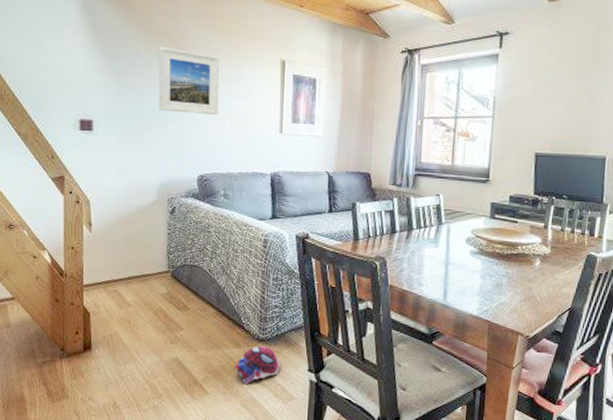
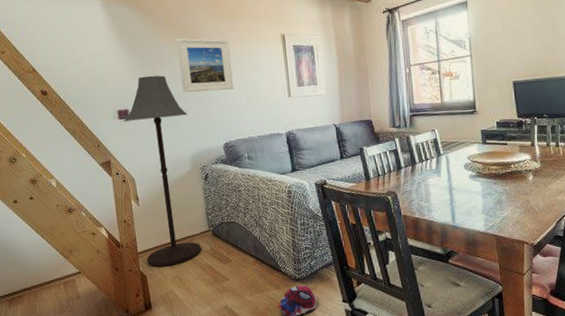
floor lamp: none [86,84,161,306] -> present [124,75,201,268]

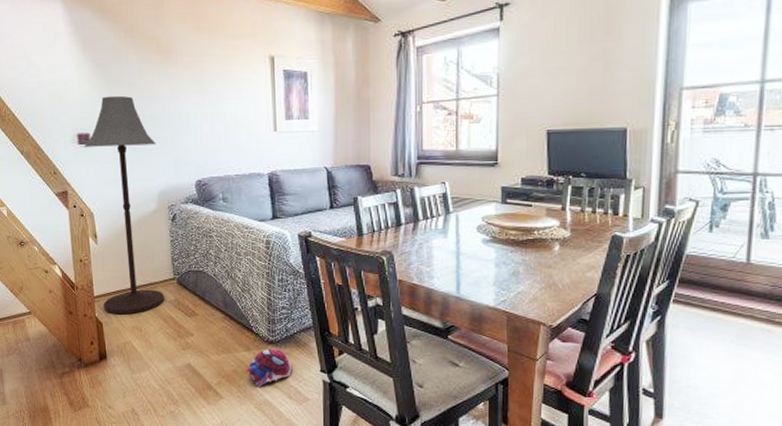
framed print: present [176,38,234,93] -> none [148,54,211,119]

